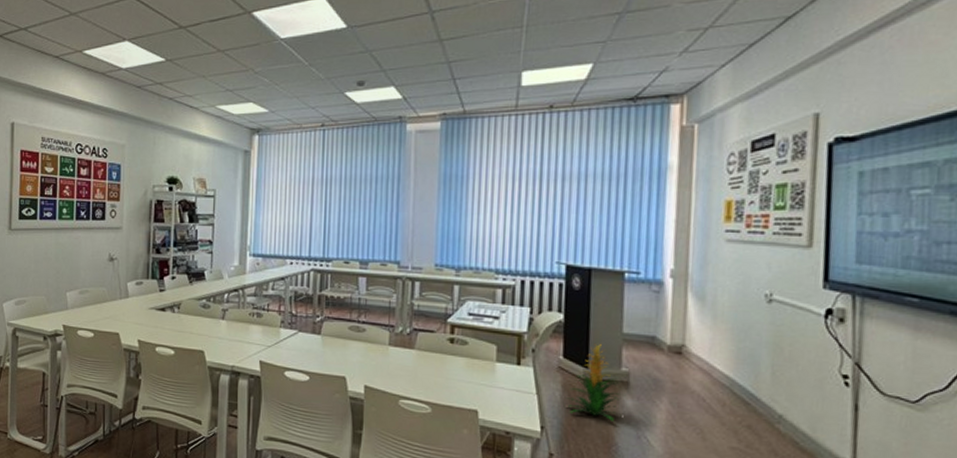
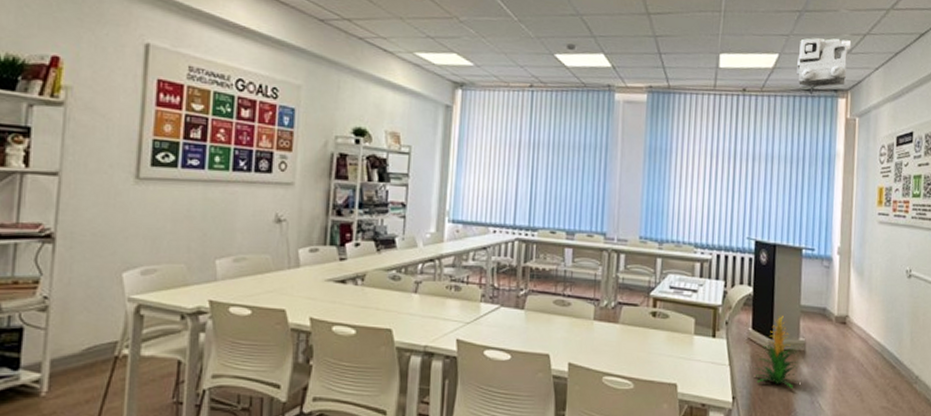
total station: none [616,36,687,99] -> present [797,37,851,89]

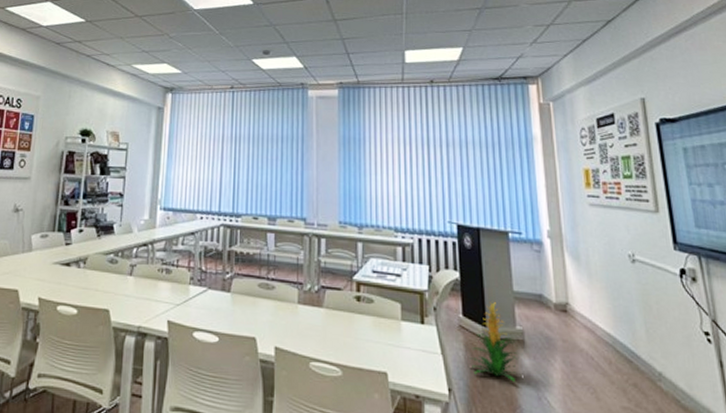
total station: present [797,37,851,89] -> none [482,30,535,78]

